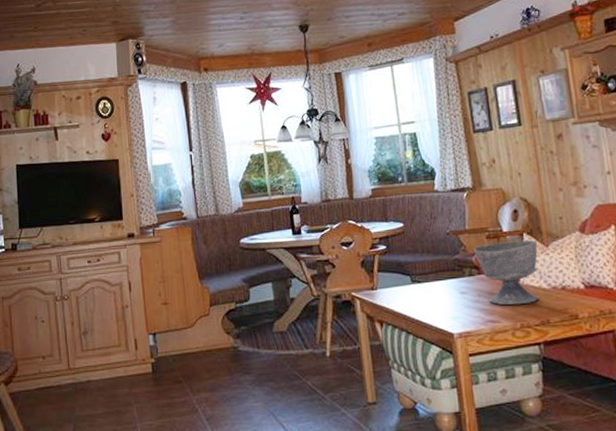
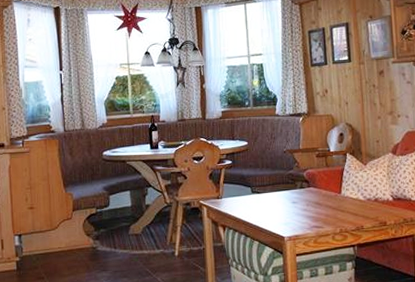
bowl: present [473,240,538,305] -> none [305,159,357,214]

